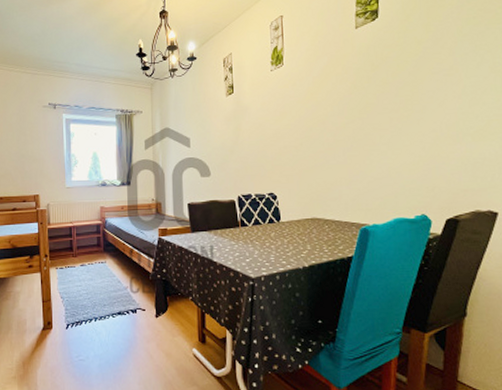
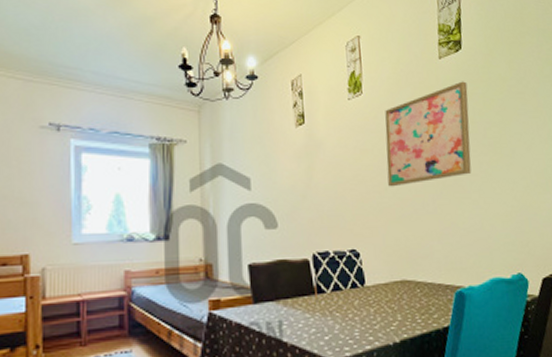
wall art: none [302,47,382,142] -> present [385,81,472,187]

